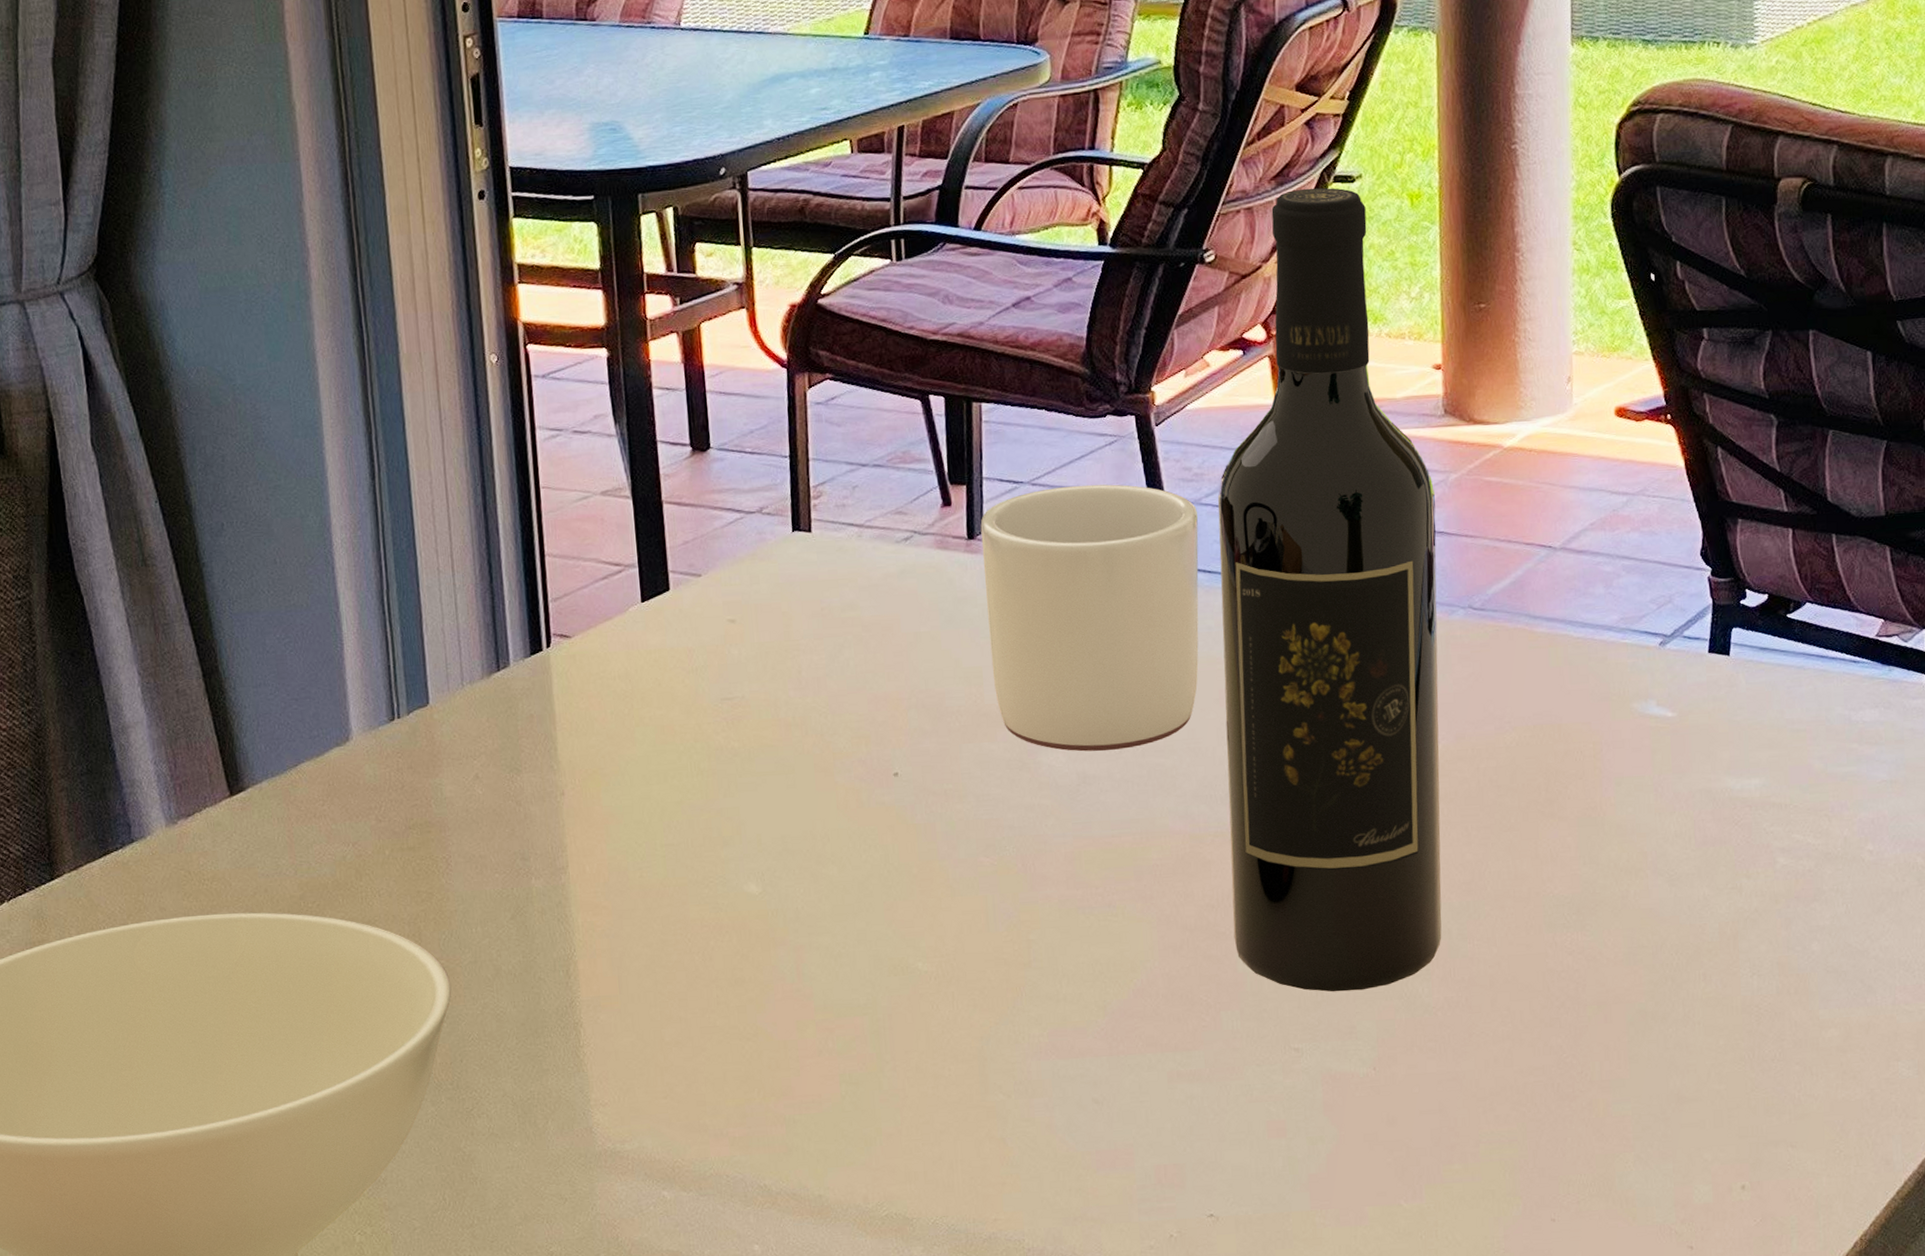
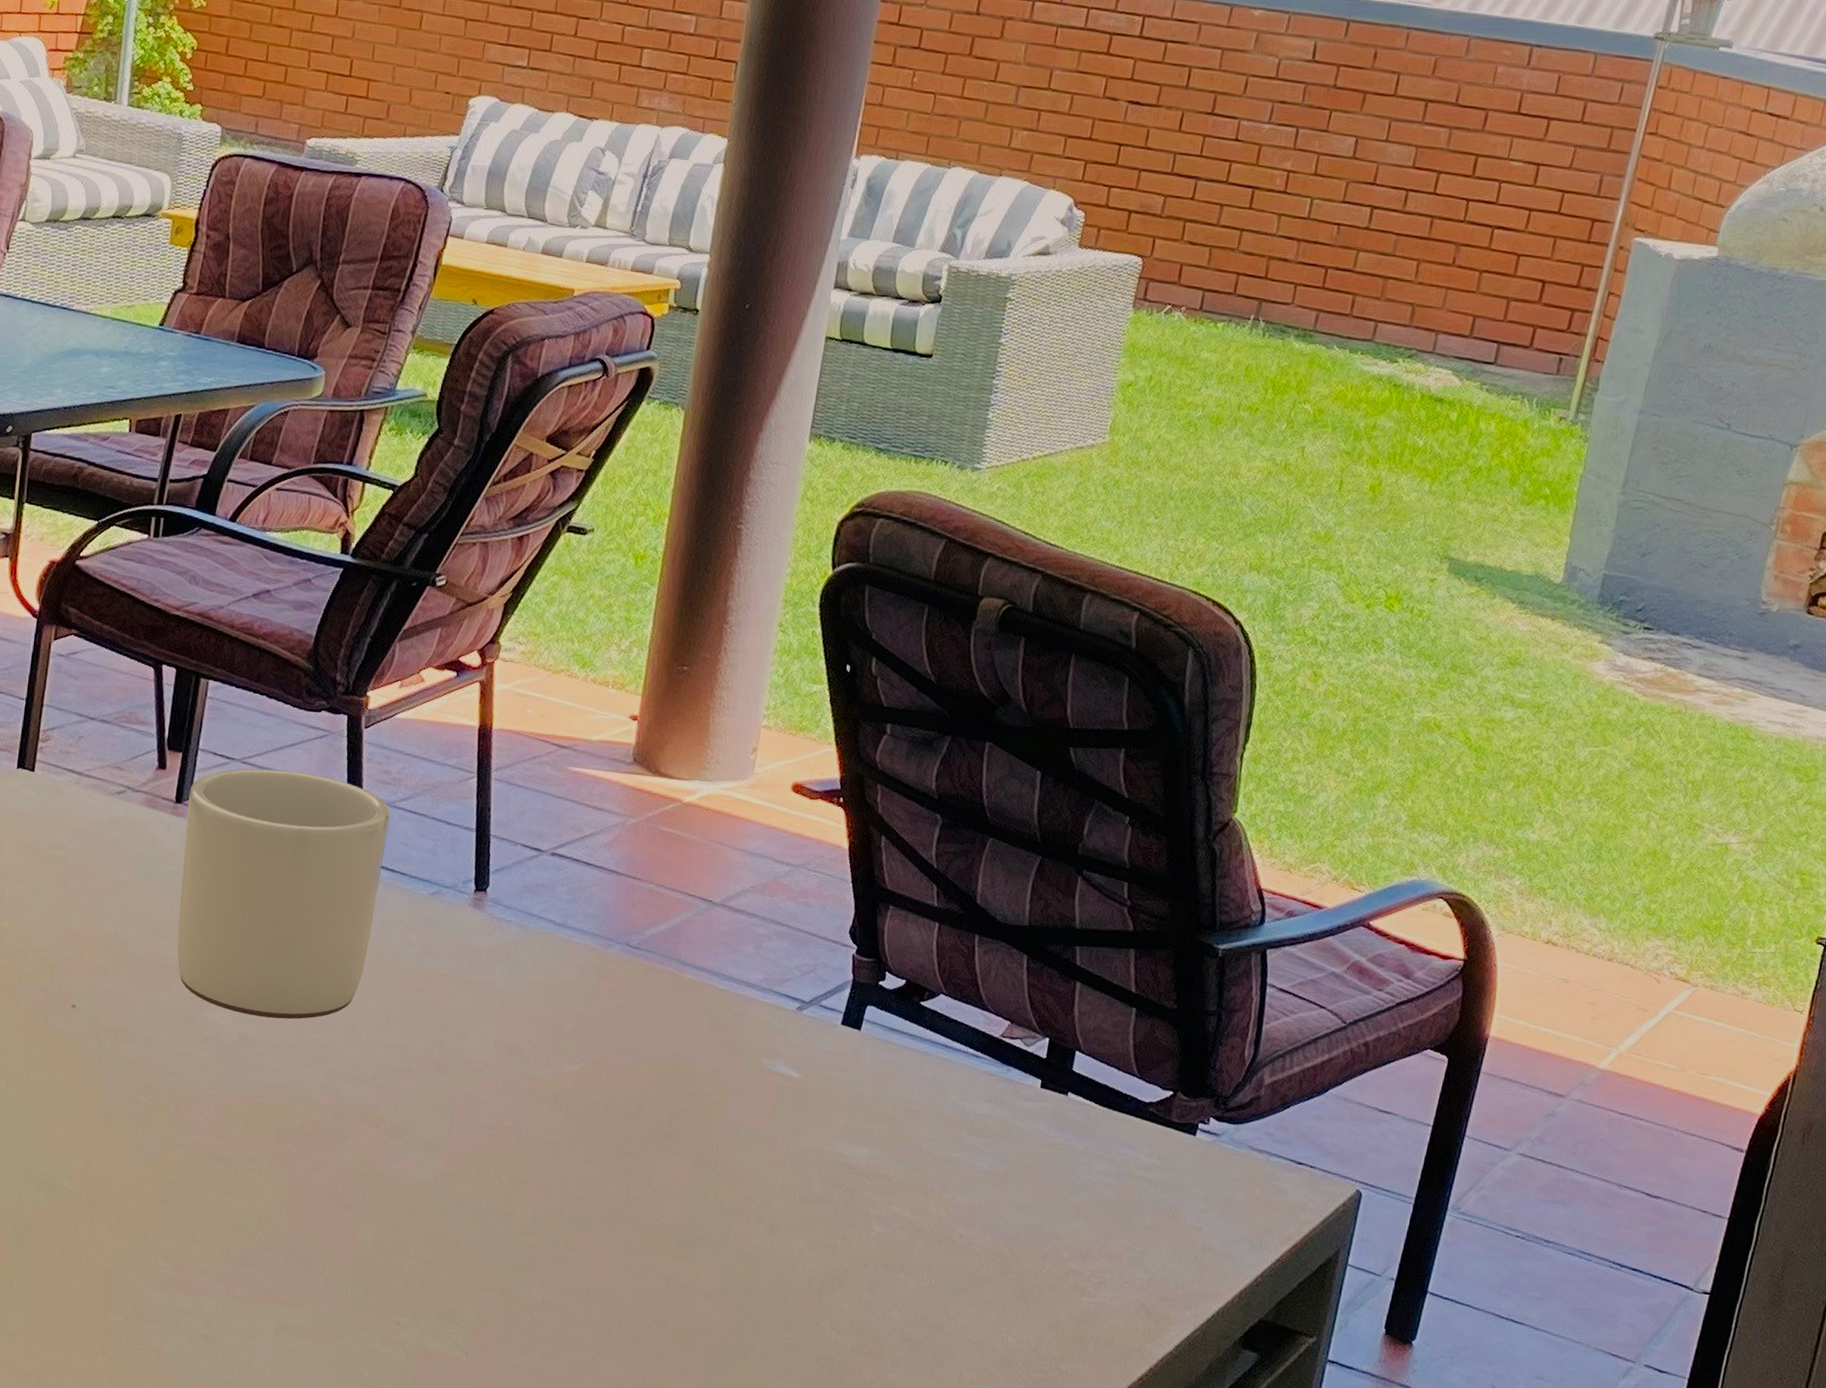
wine bottle: present [1217,187,1442,992] -> none [357,533,613,1279]

